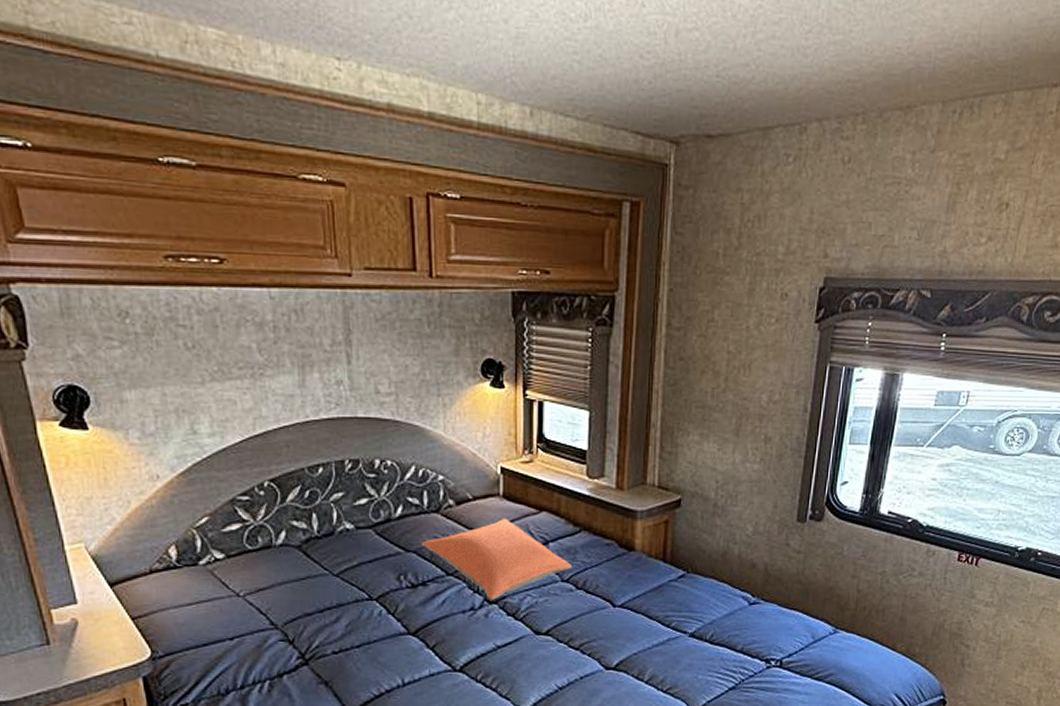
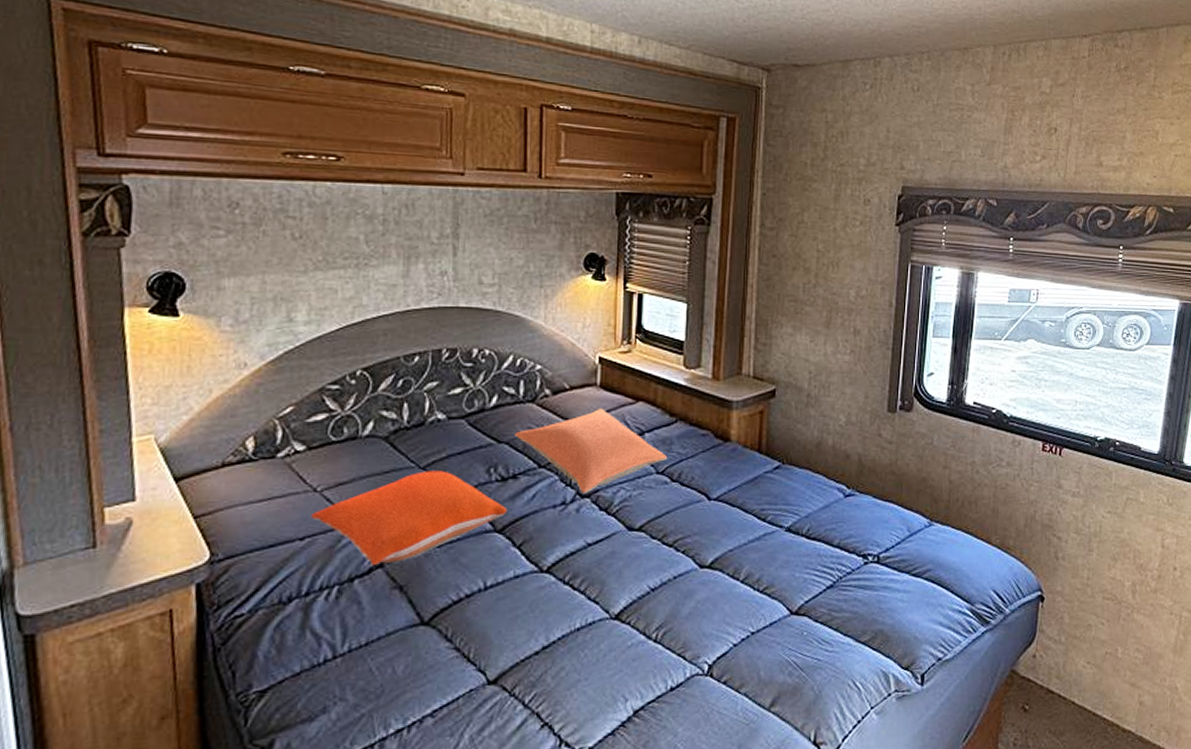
pillow: none [237,578,418,663] -> present [311,470,507,565]

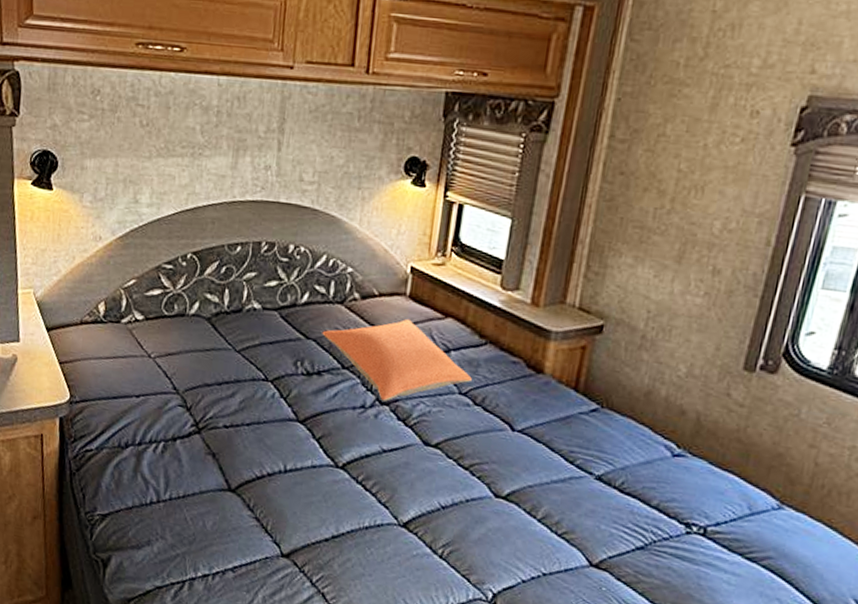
pillow: present [311,470,507,565] -> none [145,354,309,432]

